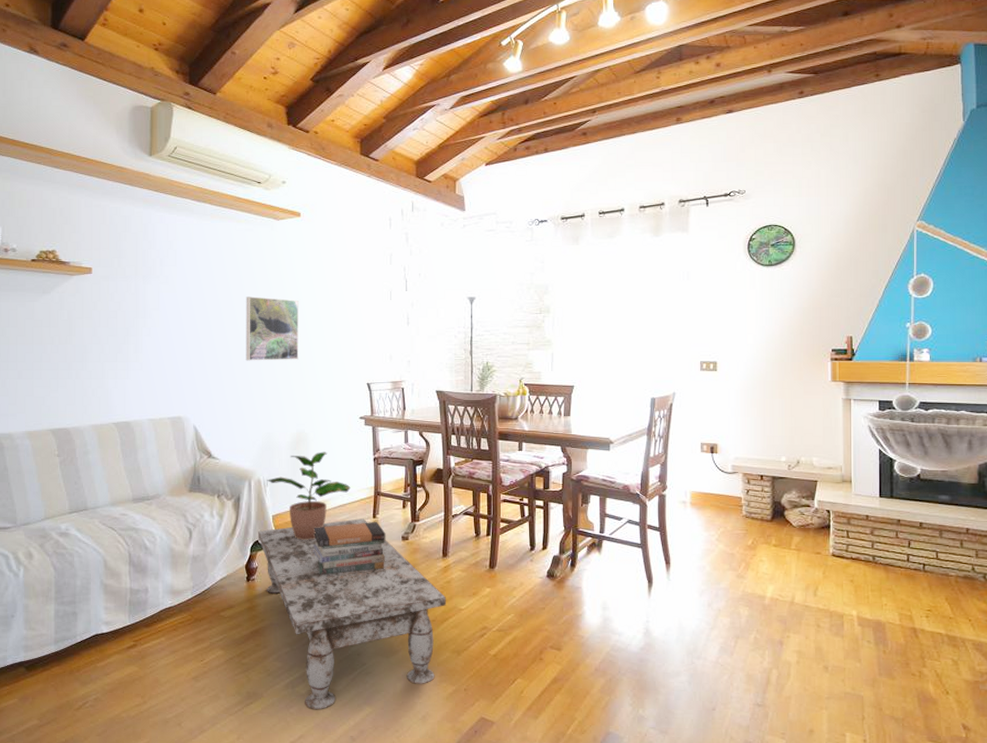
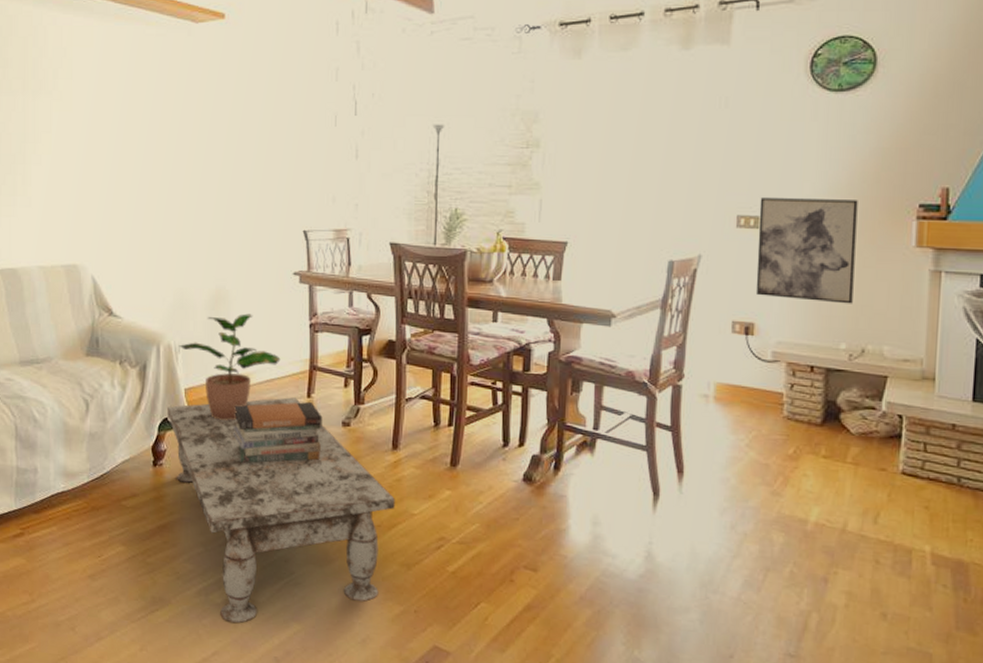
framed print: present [246,296,299,361] -> none [155,119,221,200]
wall art: none [716,347,788,426] -> present [755,198,858,304]

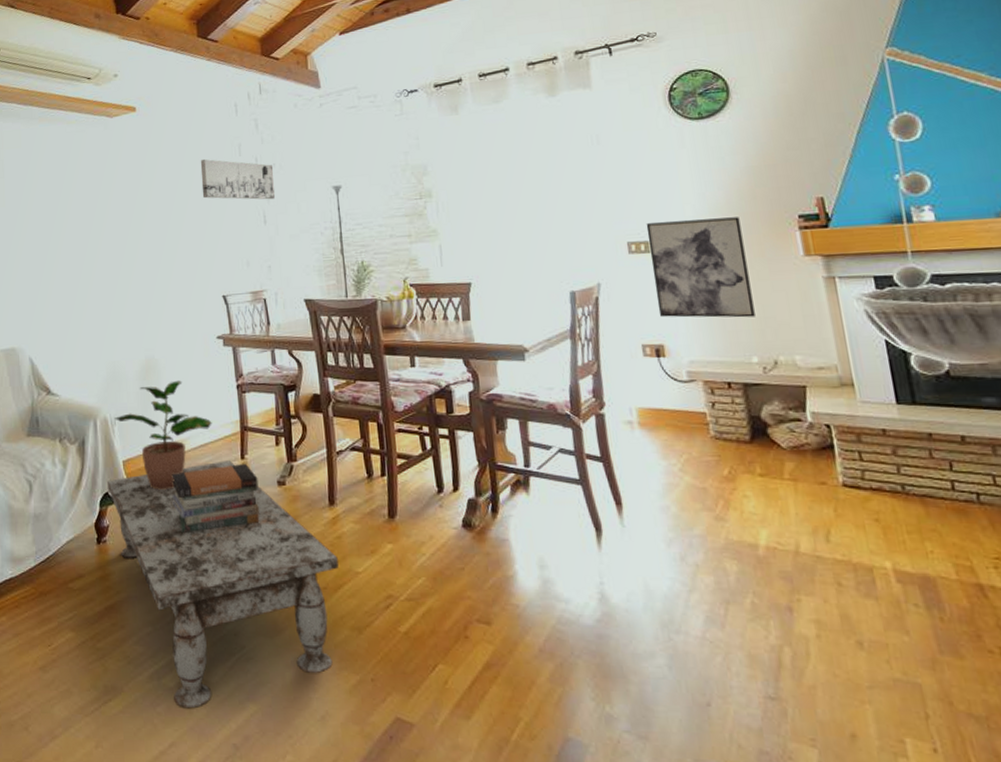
wall art: none [291,81,371,133] -> present [200,159,275,200]

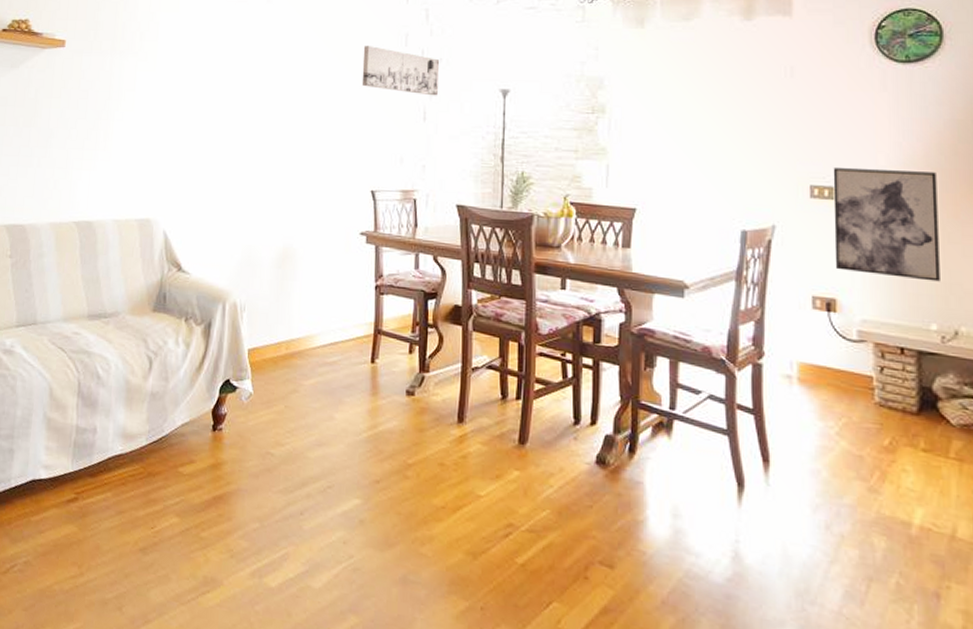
coffee table: present [108,460,339,709] -> none [229,362,460,612]
potted plant: present [114,380,212,490] -> none [244,273,345,385]
book stack: present [171,463,260,532] -> none [294,367,386,432]

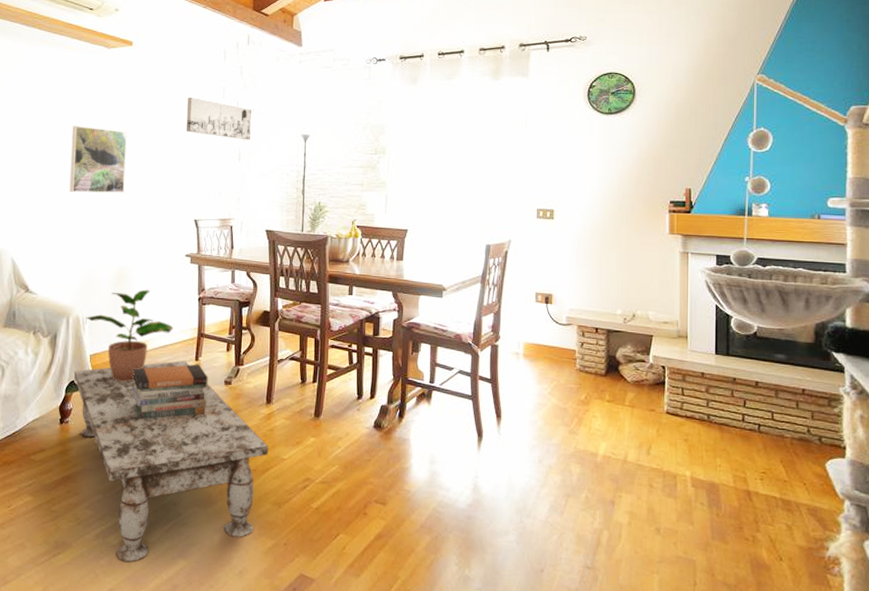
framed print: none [228,79,294,158] -> present [69,126,127,193]
coffee table: none [229,362,460,612] -> present [74,360,268,563]
potted plant: none [244,273,345,385] -> present [86,289,173,382]
book stack: none [294,367,386,432] -> present [131,364,208,419]
wall art: present [833,168,940,282] -> none [552,195,626,279]

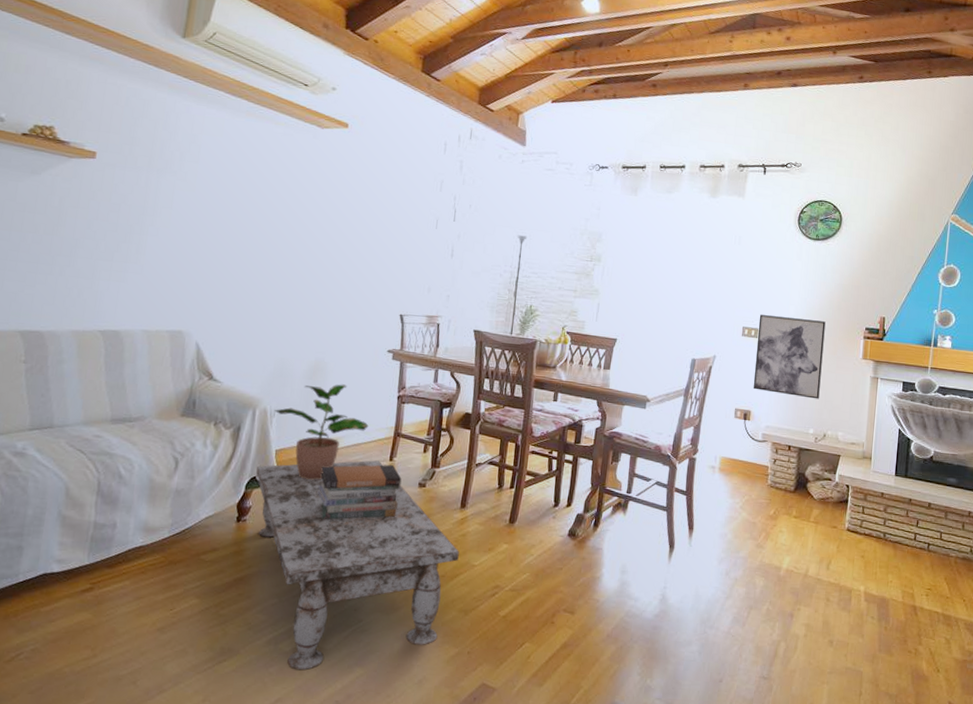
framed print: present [69,126,127,193] -> none [266,206,335,282]
wall art: present [186,98,251,140] -> none [398,187,468,237]
wall art: none [552,195,626,279] -> present [753,314,826,399]

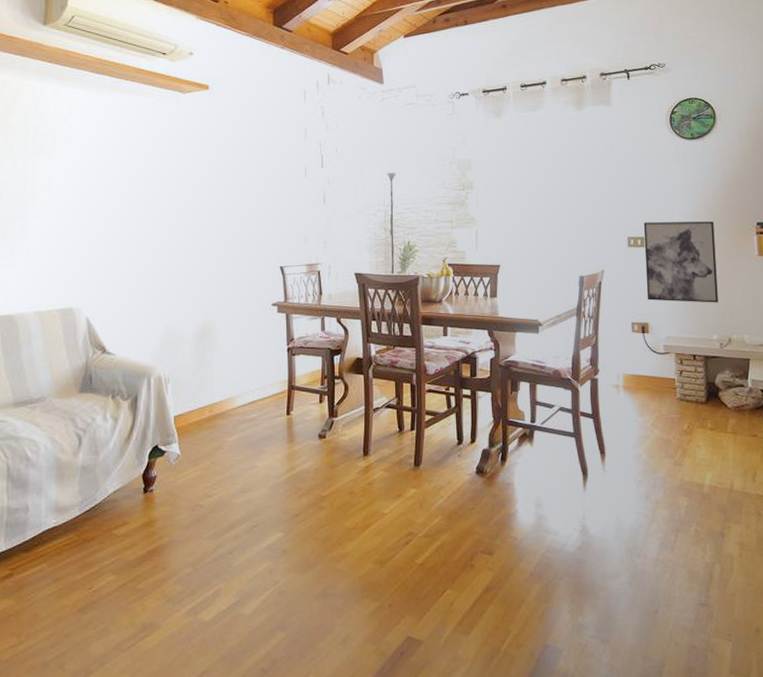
coffee table: present [256,460,459,671] -> none [158,416,368,640]
potted plant: present [274,384,369,480] -> none [168,343,262,443]
book stack: present [317,464,402,520] -> none [219,418,301,481]

